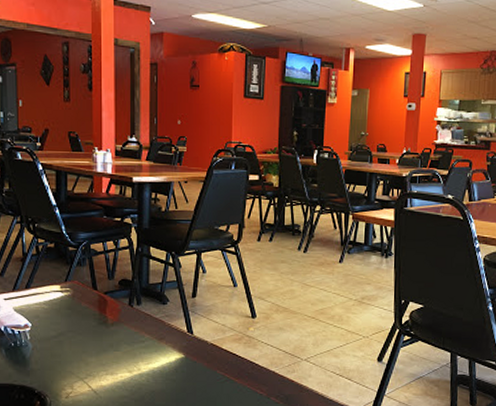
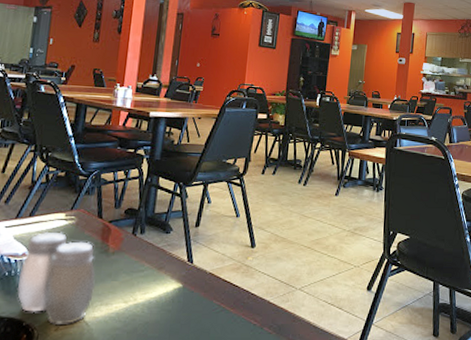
salt and pepper shaker: none [24,303,99,393] -> present [17,231,96,326]

